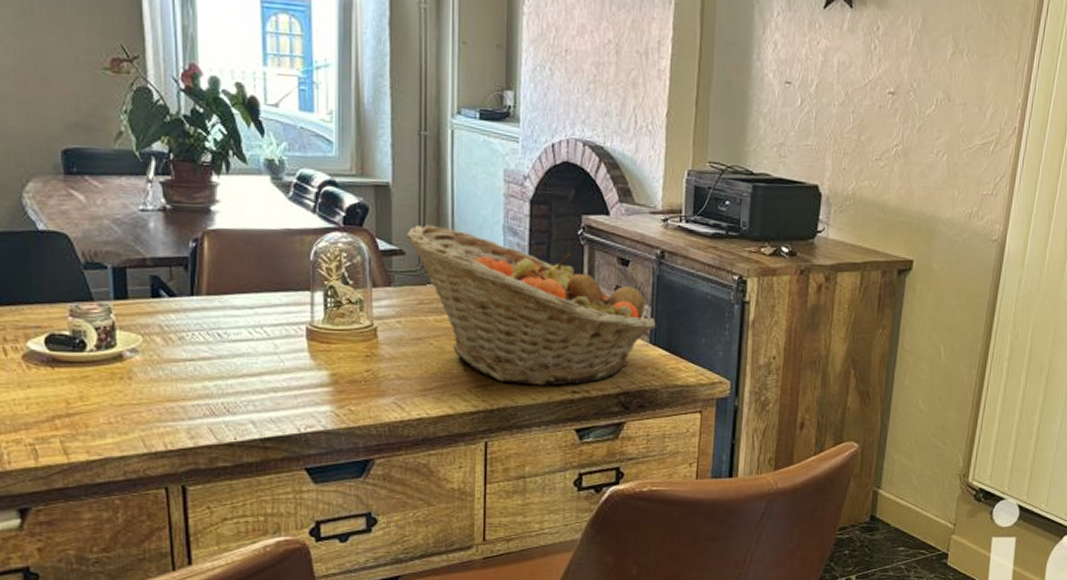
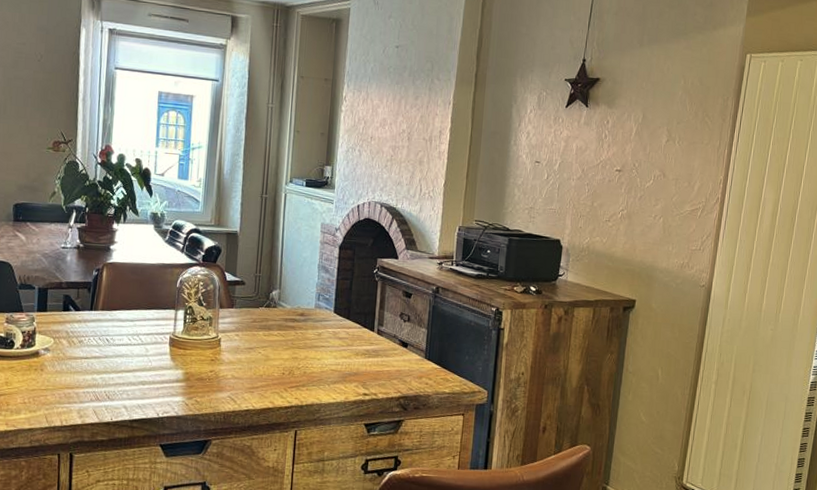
fruit basket: present [406,224,656,386] -> none [247,263,431,389]

